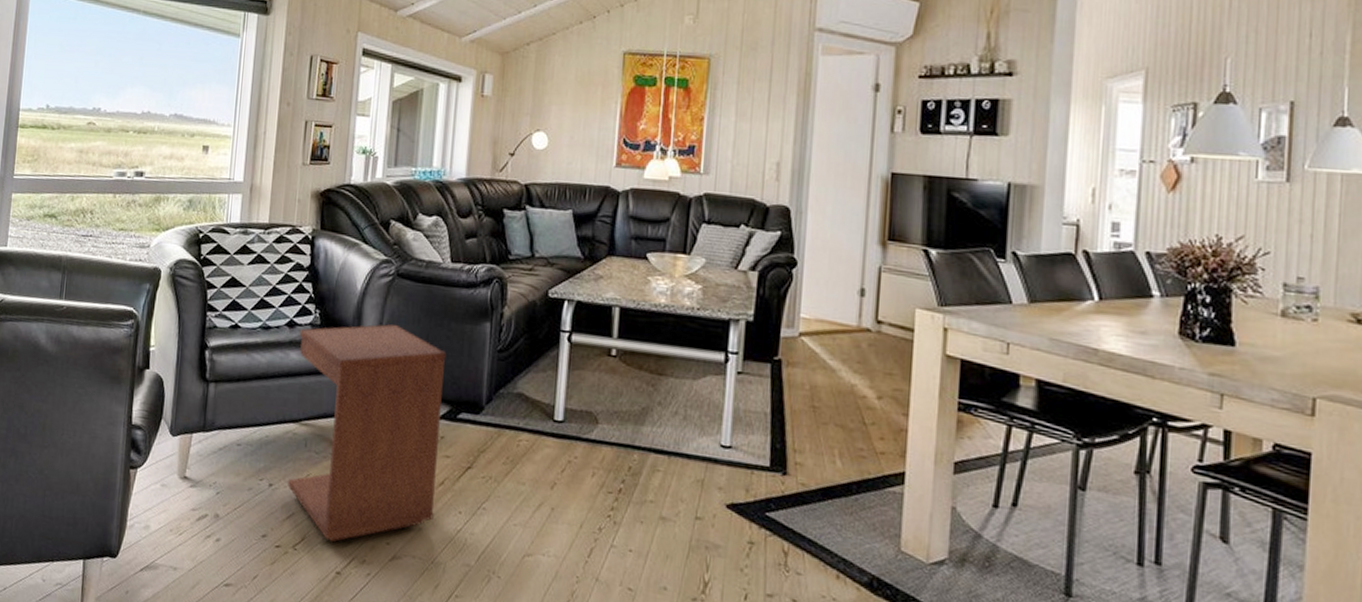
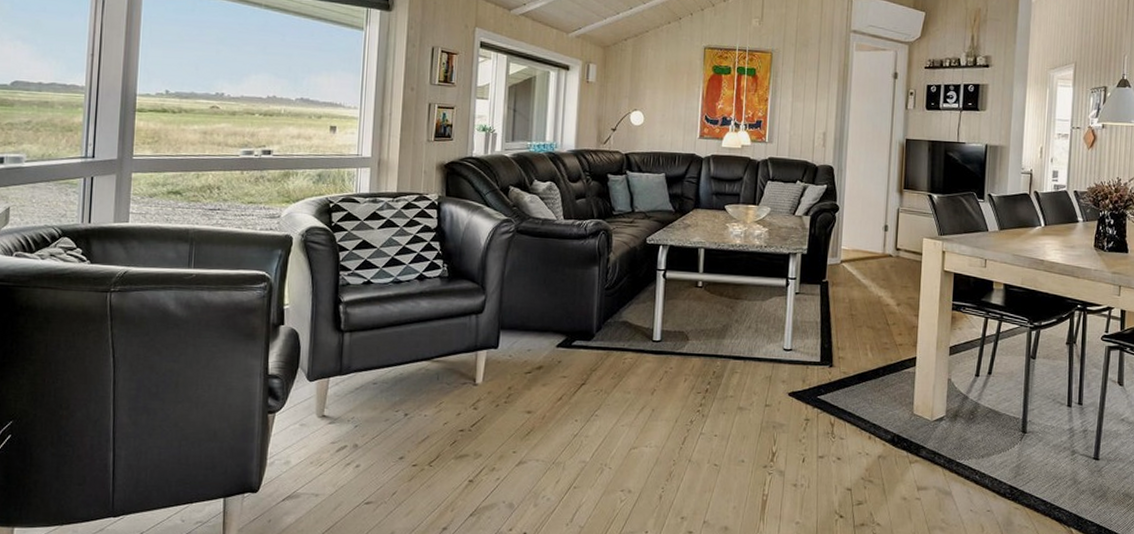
side table: present [288,323,447,542] -> none [422,272,562,457]

